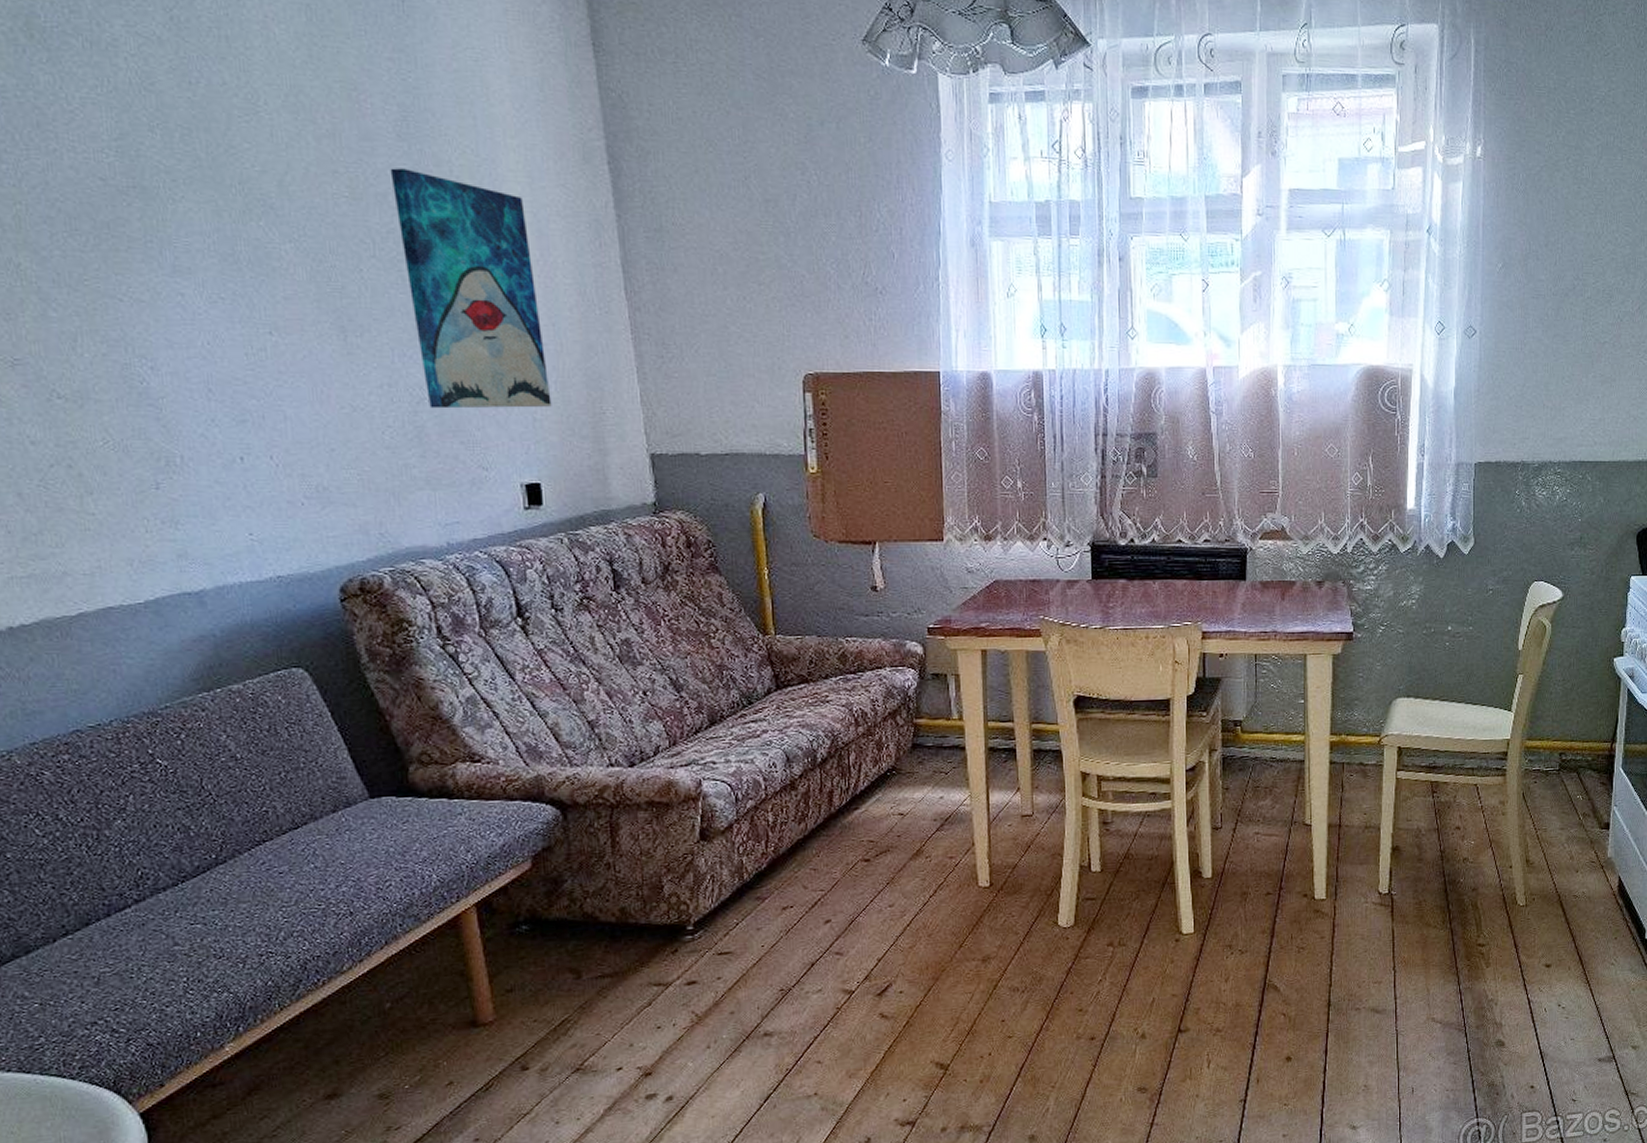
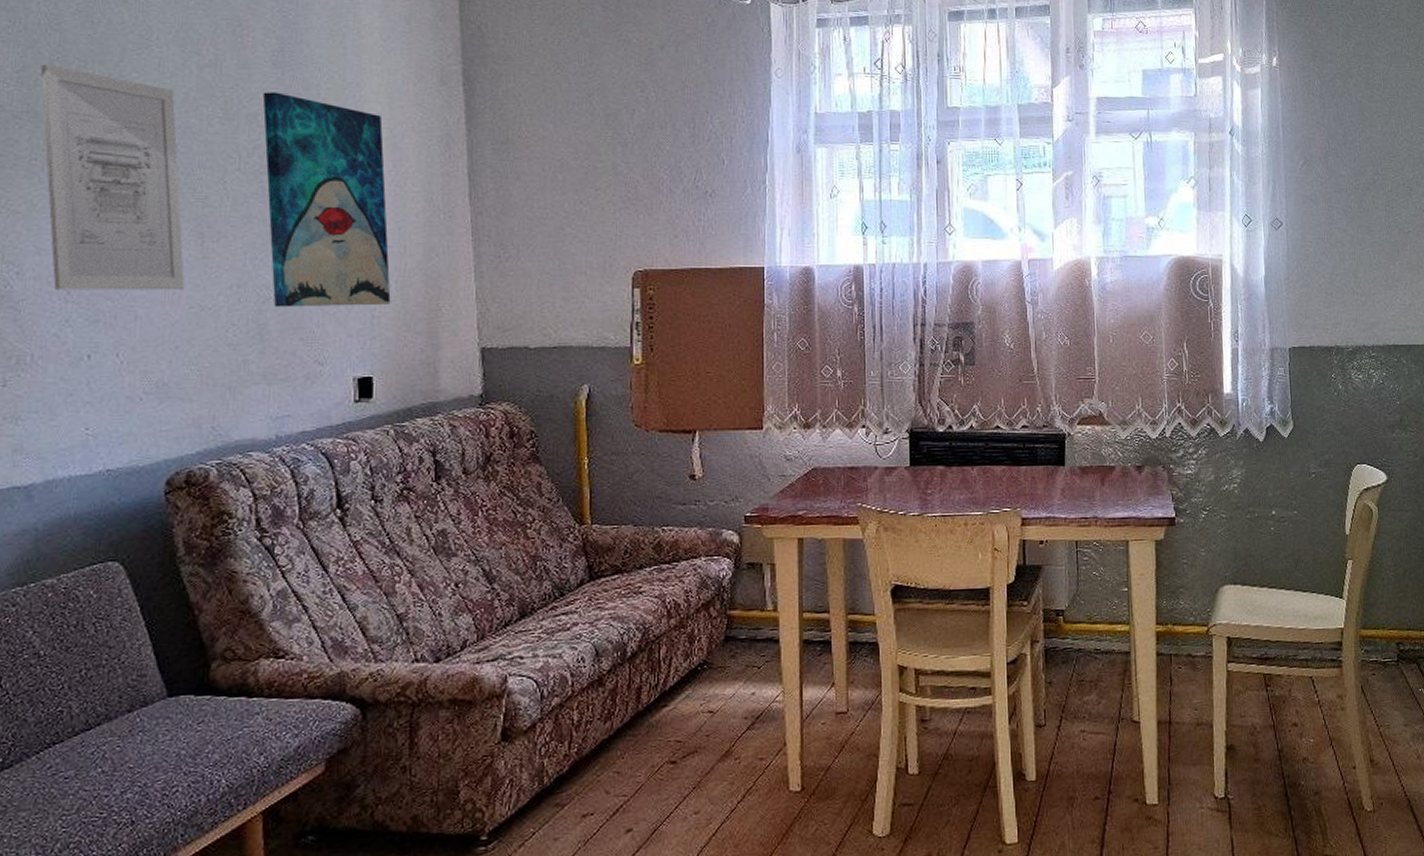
wall art: none [140,131,333,389] -> present [40,64,185,291]

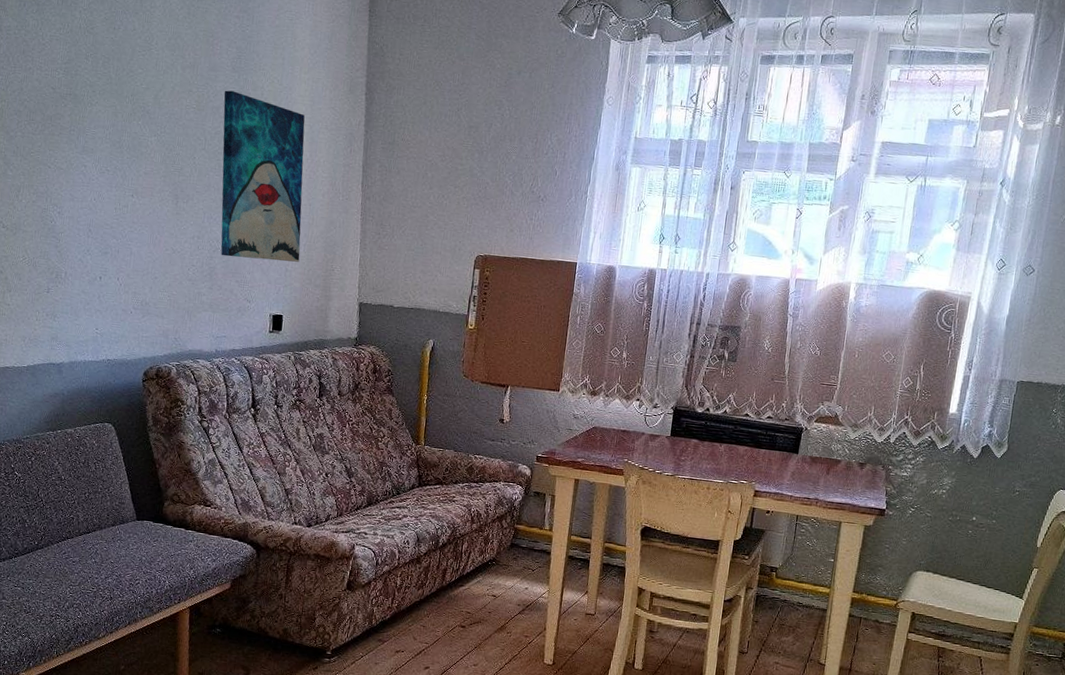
wall art: present [40,64,185,291] -> none [79,58,165,237]

